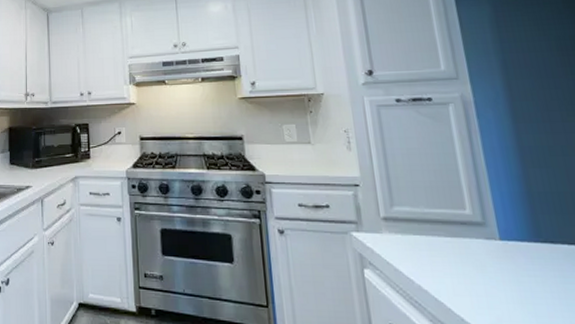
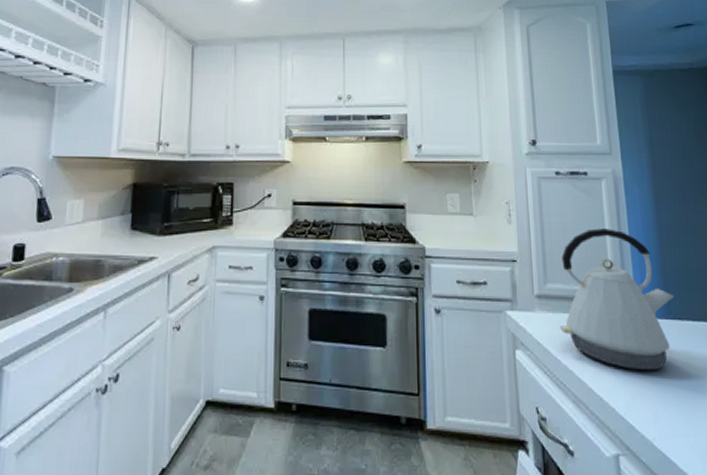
kettle: none [408,152,544,294] -> present [560,228,675,371]

